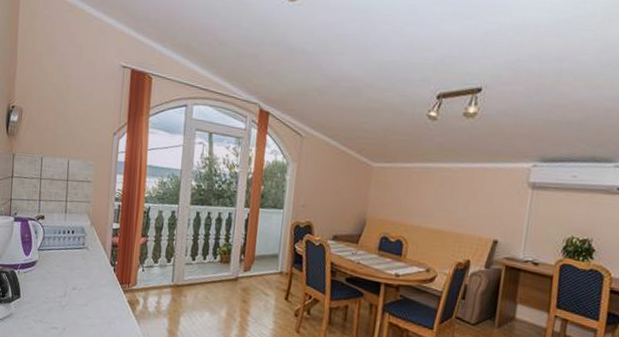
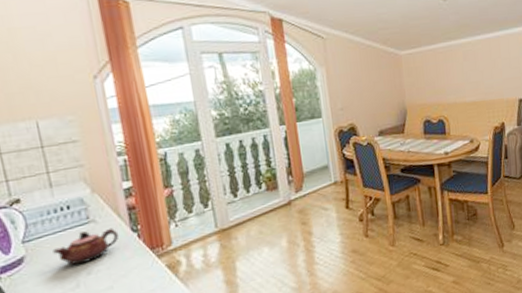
teapot: none [55,254,101,280] -> present [53,227,120,266]

